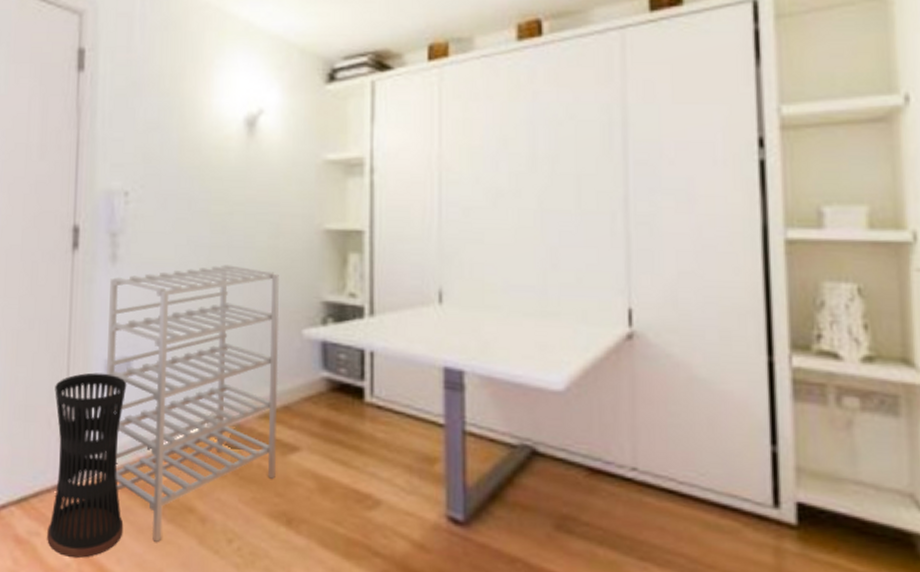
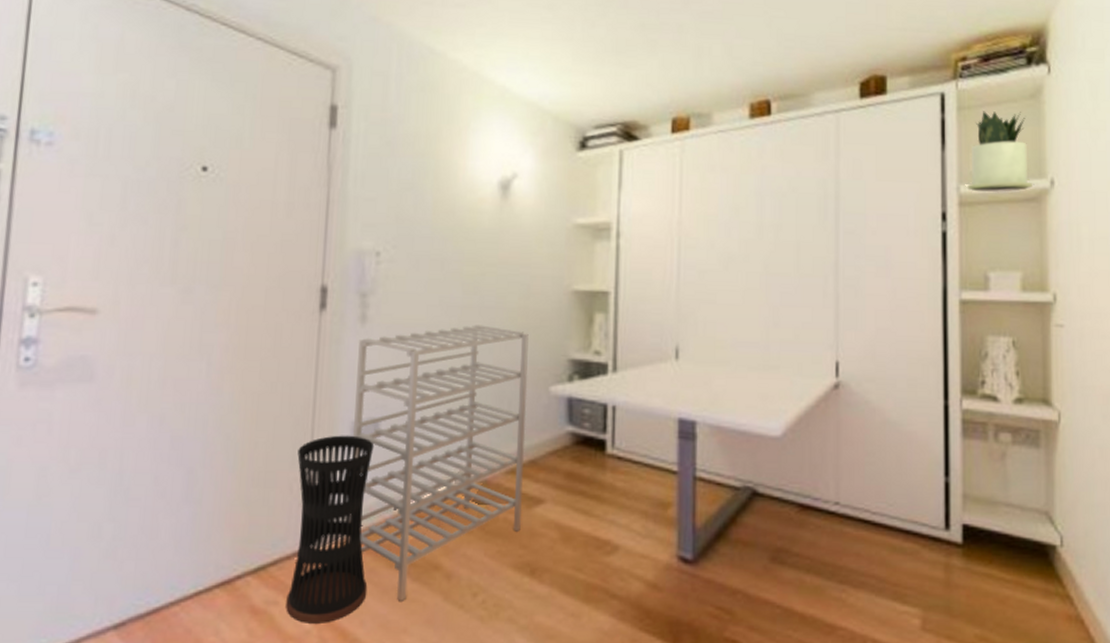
planter: none [789,16,882,113] -> present [966,111,1035,193]

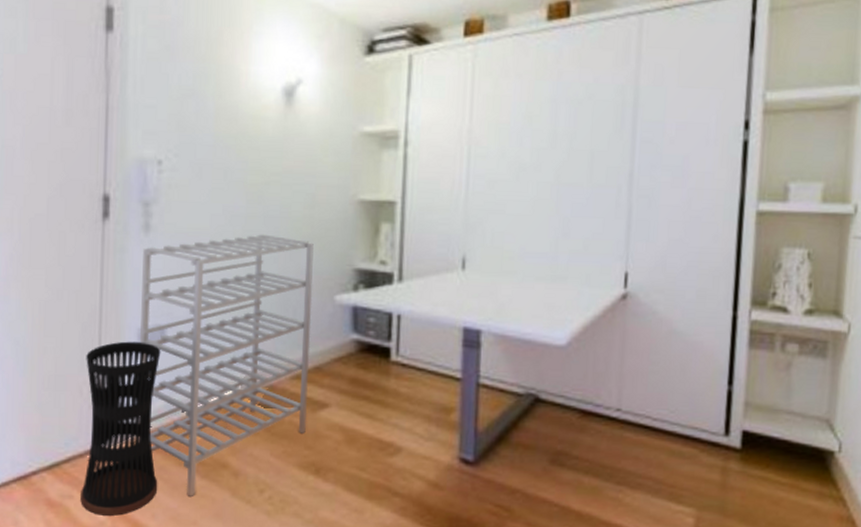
planter: present [966,111,1035,193] -> none [772,12,846,100]

